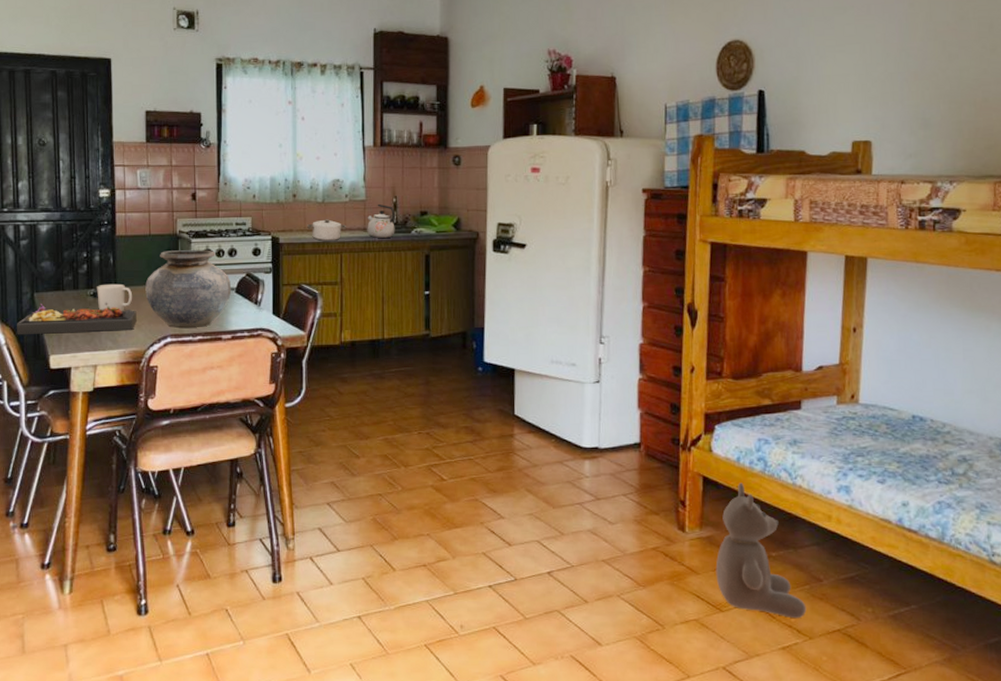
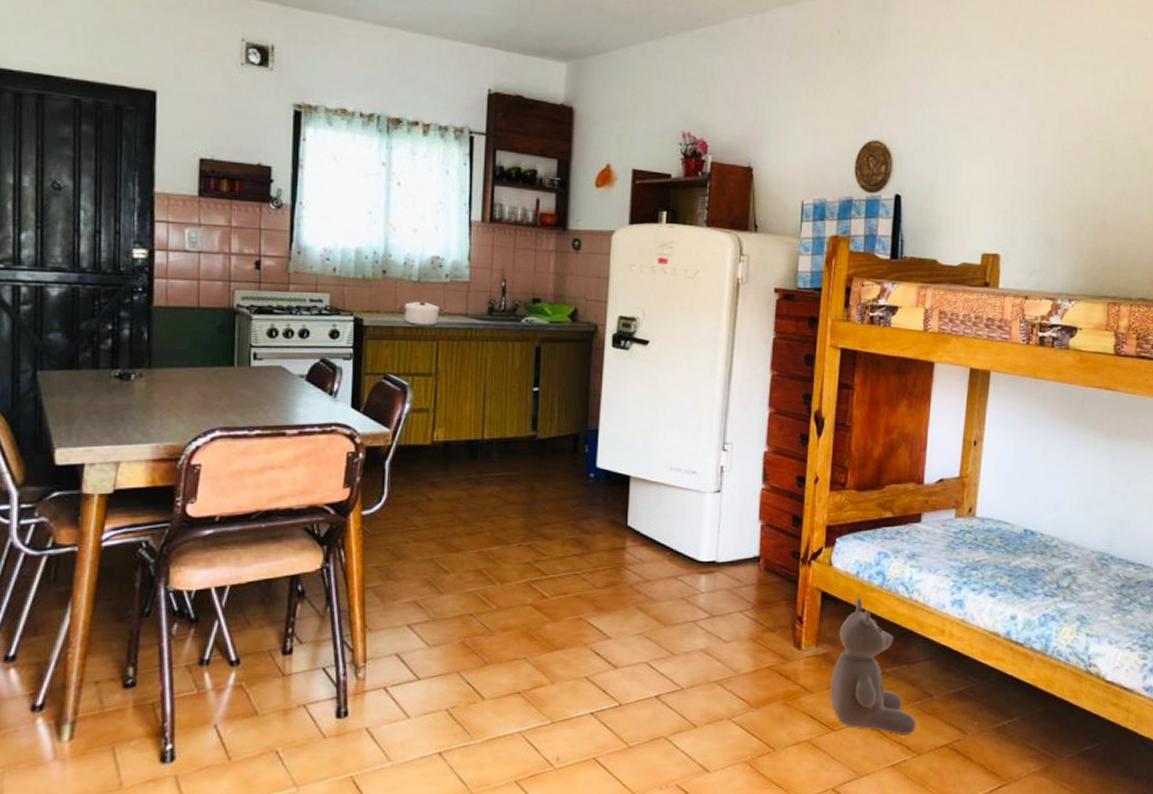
food platter: present [17,304,137,336] -> none [10,385,176,423]
mug: present [97,283,133,311] -> none [124,363,173,398]
vase: present [145,250,231,328] -> none [189,327,300,420]
kettle: present [367,203,396,239] -> none [469,287,504,327]

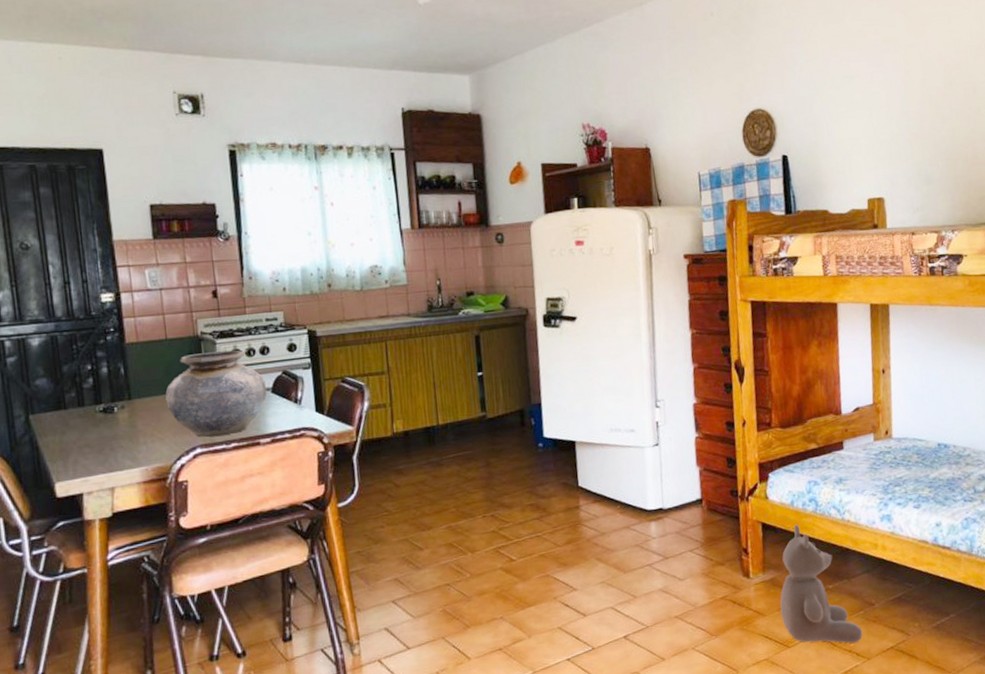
vase: none [189,327,300,420] -> present [165,350,267,437]
cooking pot: present [397,301,446,327] -> none [345,307,390,331]

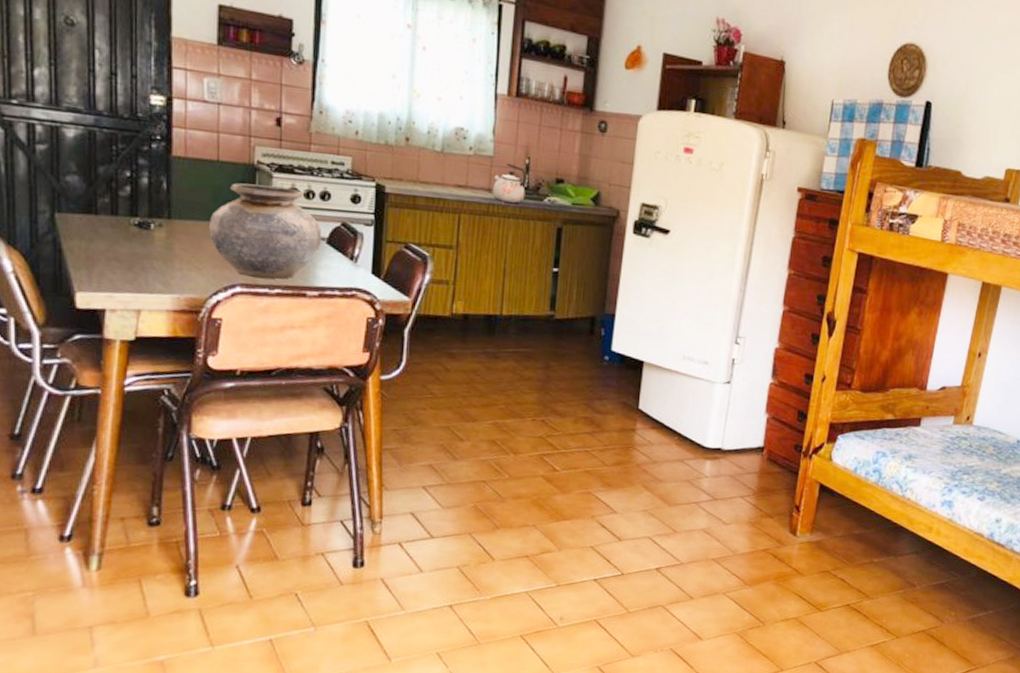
kettle: none [411,287,442,323] -> present [492,163,528,204]
teddy bear: present [780,524,863,644] -> none [819,492,898,620]

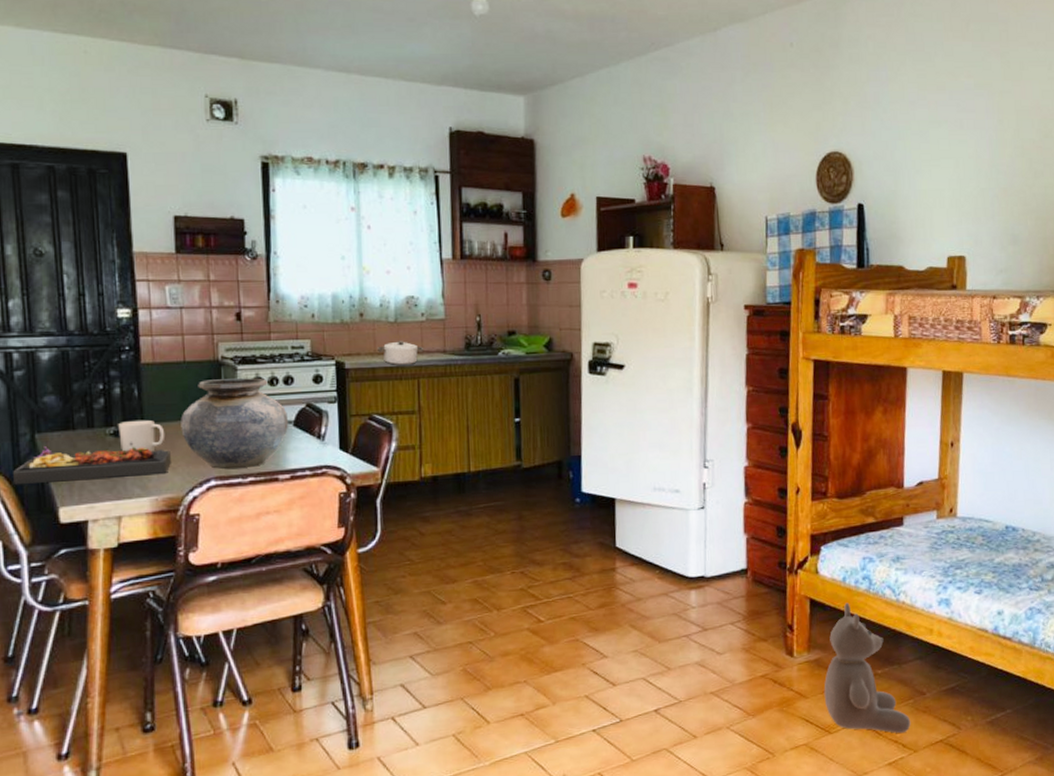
food platter: none [29,227,197,273] -> present [13,446,171,486]
mug: none [143,213,193,249] -> present [118,419,165,452]
cooking pot: none [419,172,469,199] -> present [376,341,424,366]
kettle: present [492,163,528,204] -> none [447,323,480,362]
teddy bear: none [819,492,898,620] -> present [824,602,911,734]

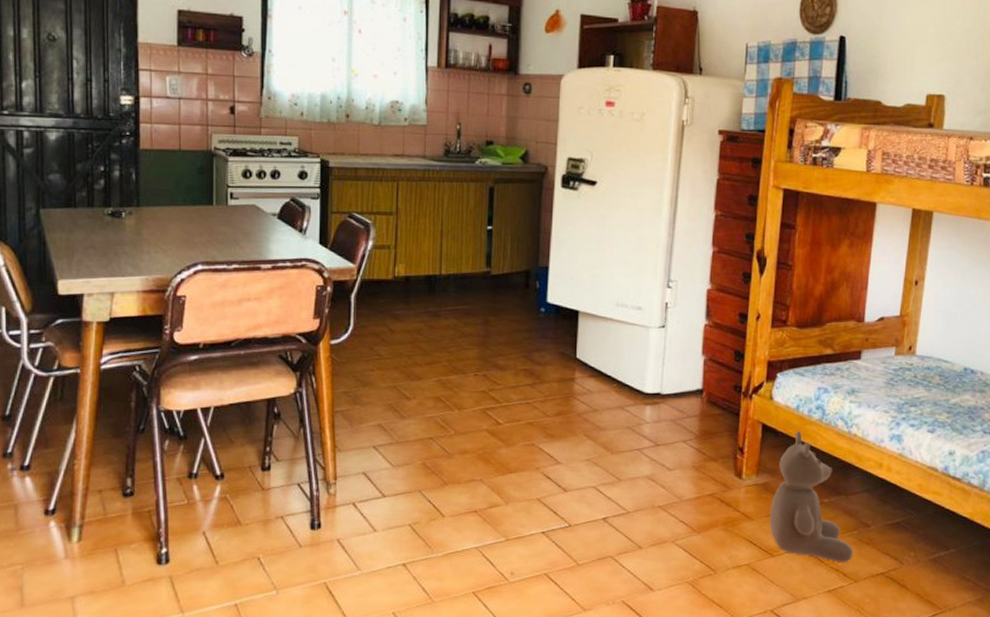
food platter: present [13,446,171,486] -> none [18,221,162,256]
mug: present [118,419,165,452] -> none [116,202,159,234]
vase: present [181,378,288,469] -> none [173,169,273,255]
cooking pot: present [376,341,424,366] -> none [360,143,405,168]

